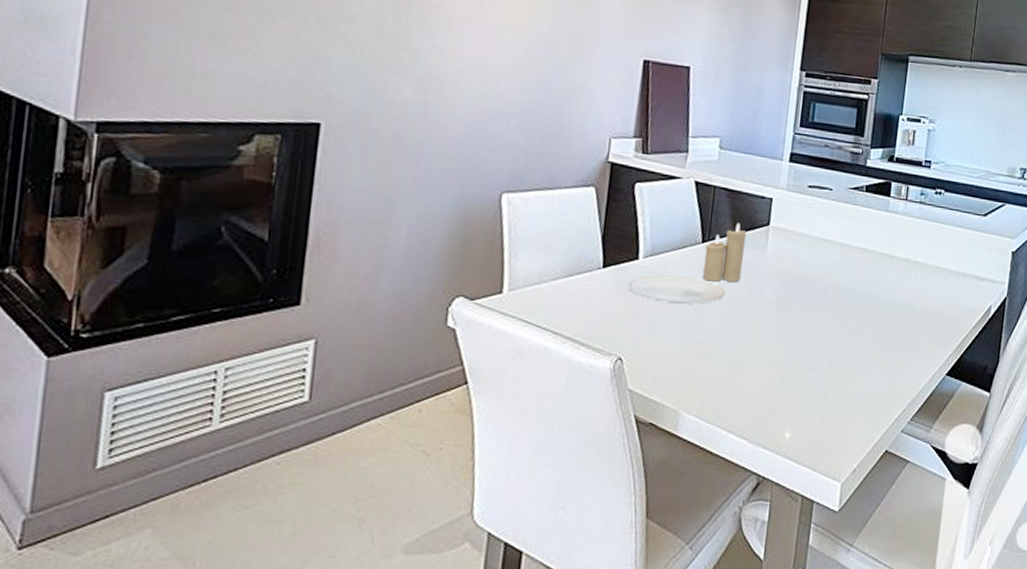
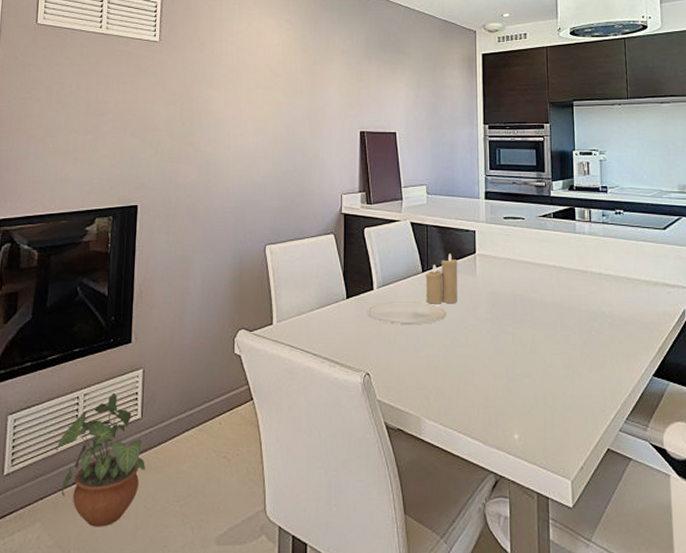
potted plant: none [178,367,312,534] -> present [55,392,146,527]

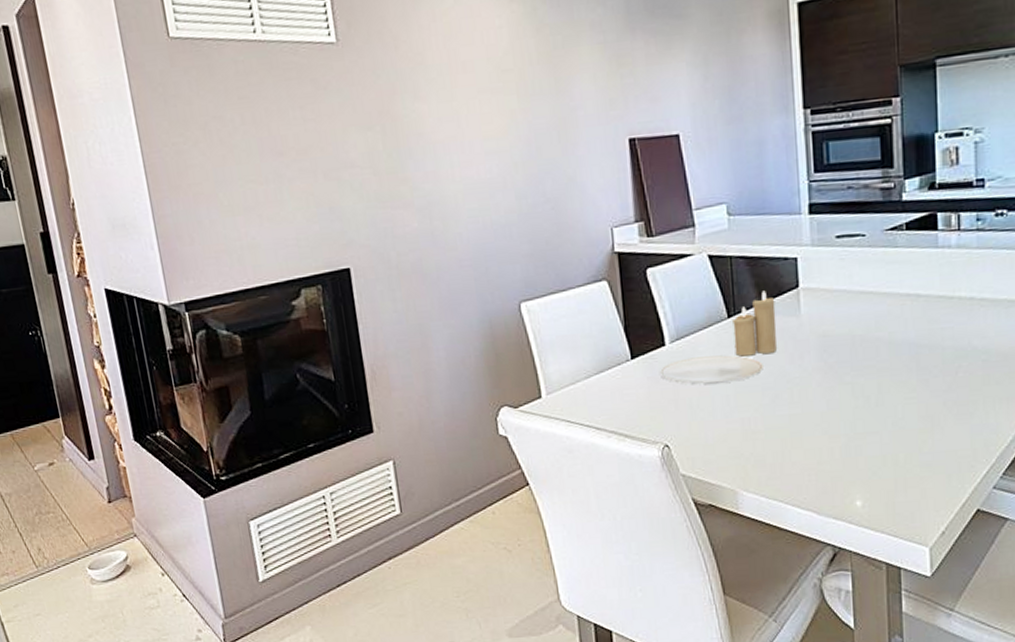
potted plant: present [55,392,146,527] -> none [310,488,416,627]

